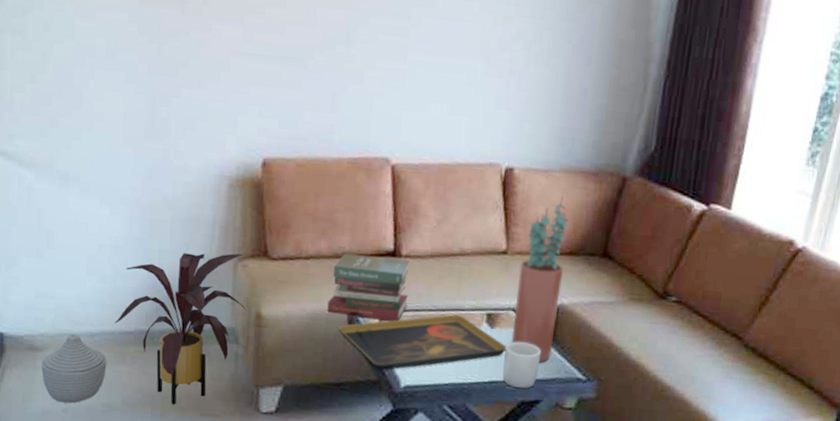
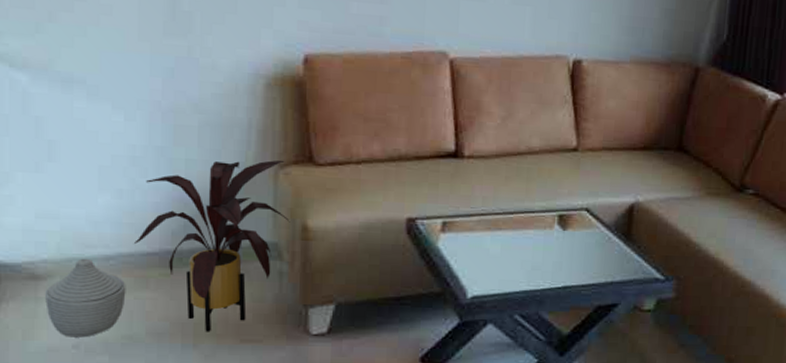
books: present [327,253,409,322] -> none [383,156,473,228]
decorative tray: present [337,314,507,371] -> none [395,217,581,281]
mug: present [502,342,542,389] -> none [577,243,618,293]
vase: present [511,196,569,363] -> none [585,89,641,265]

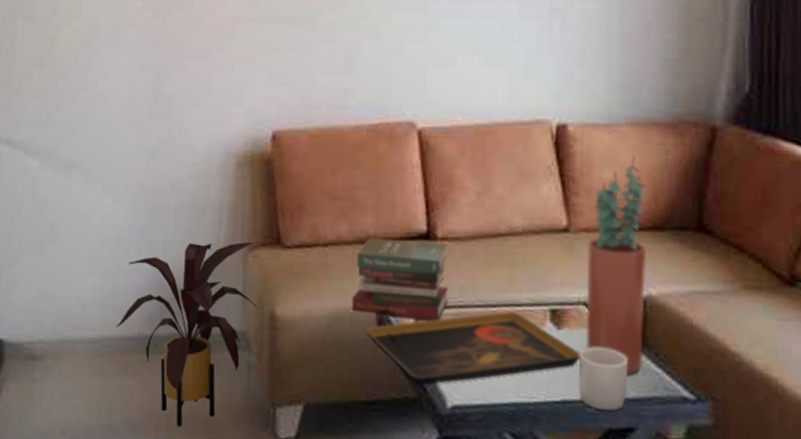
woven basket: present [45,258,126,338] -> none [40,340,108,423]
books: none [383,156,473,228] -> present [352,237,448,321]
decorative tray: none [395,217,581,281] -> present [365,311,581,386]
mug: none [577,243,618,293] -> present [579,347,629,412]
vase: none [585,89,641,265] -> present [586,156,647,376]

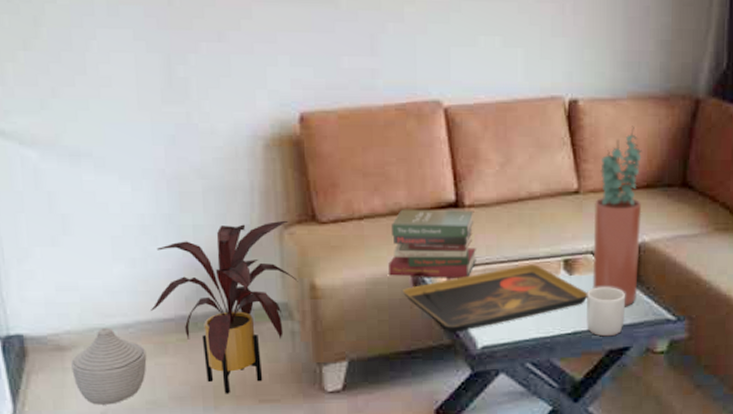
woven basket: none [40,340,108,423] -> present [71,327,147,405]

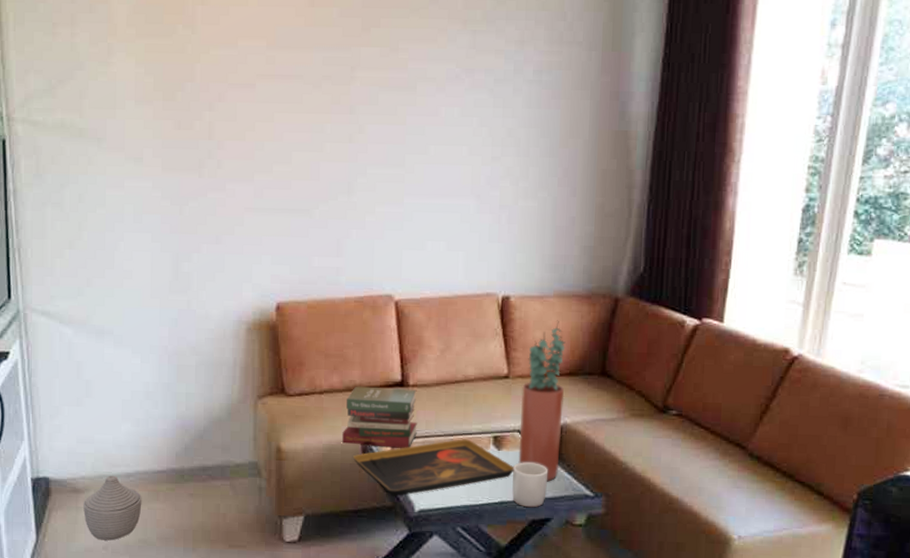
house plant: present [151,220,298,394] -> none [148,392,267,538]

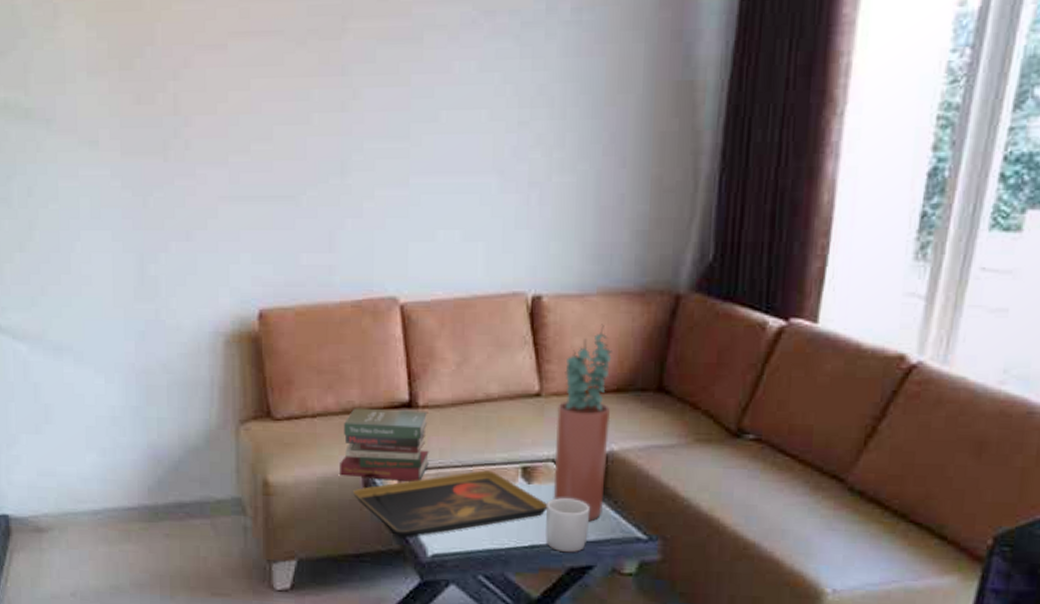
woven basket: present [83,475,142,541] -> none [47,512,112,587]

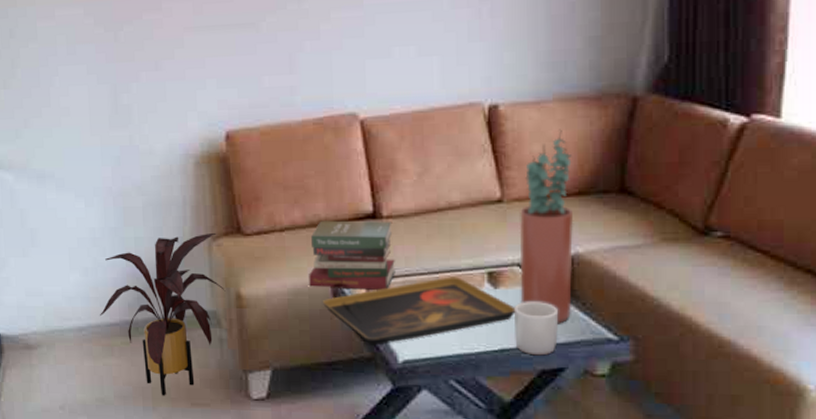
house plant: none [117,415,252,585] -> present [100,232,225,396]

